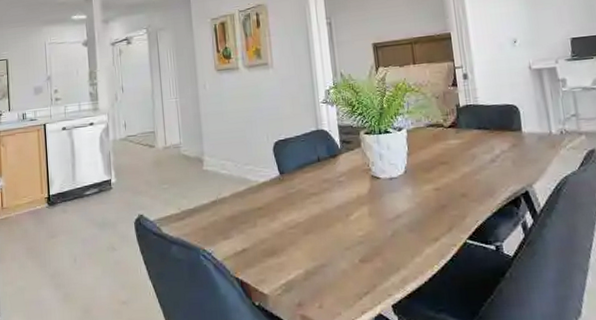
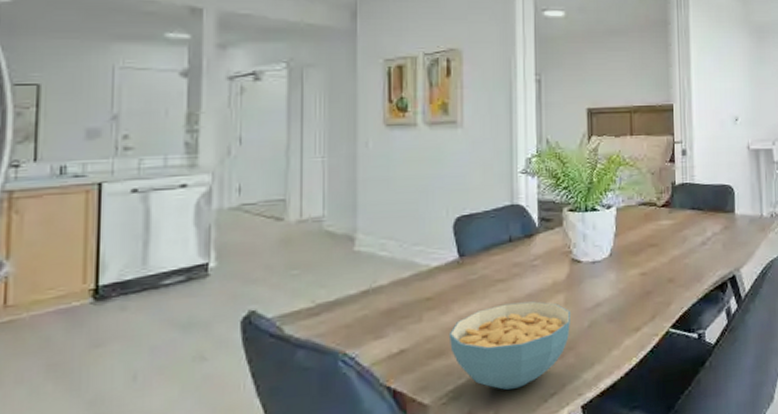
cereal bowl: none [277,212,376,286] -> present [448,301,572,390]

